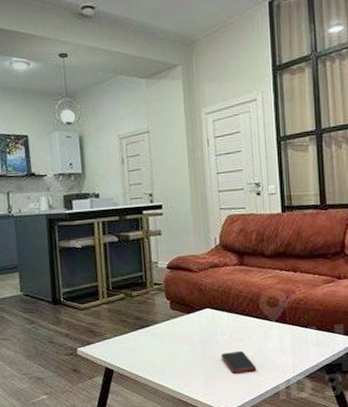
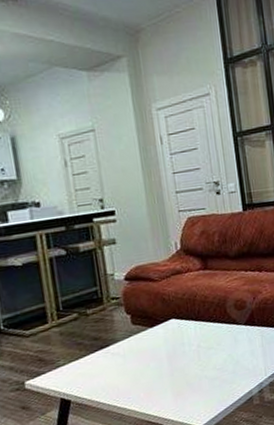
cell phone: present [220,350,257,374] -> none [190,359,228,385]

